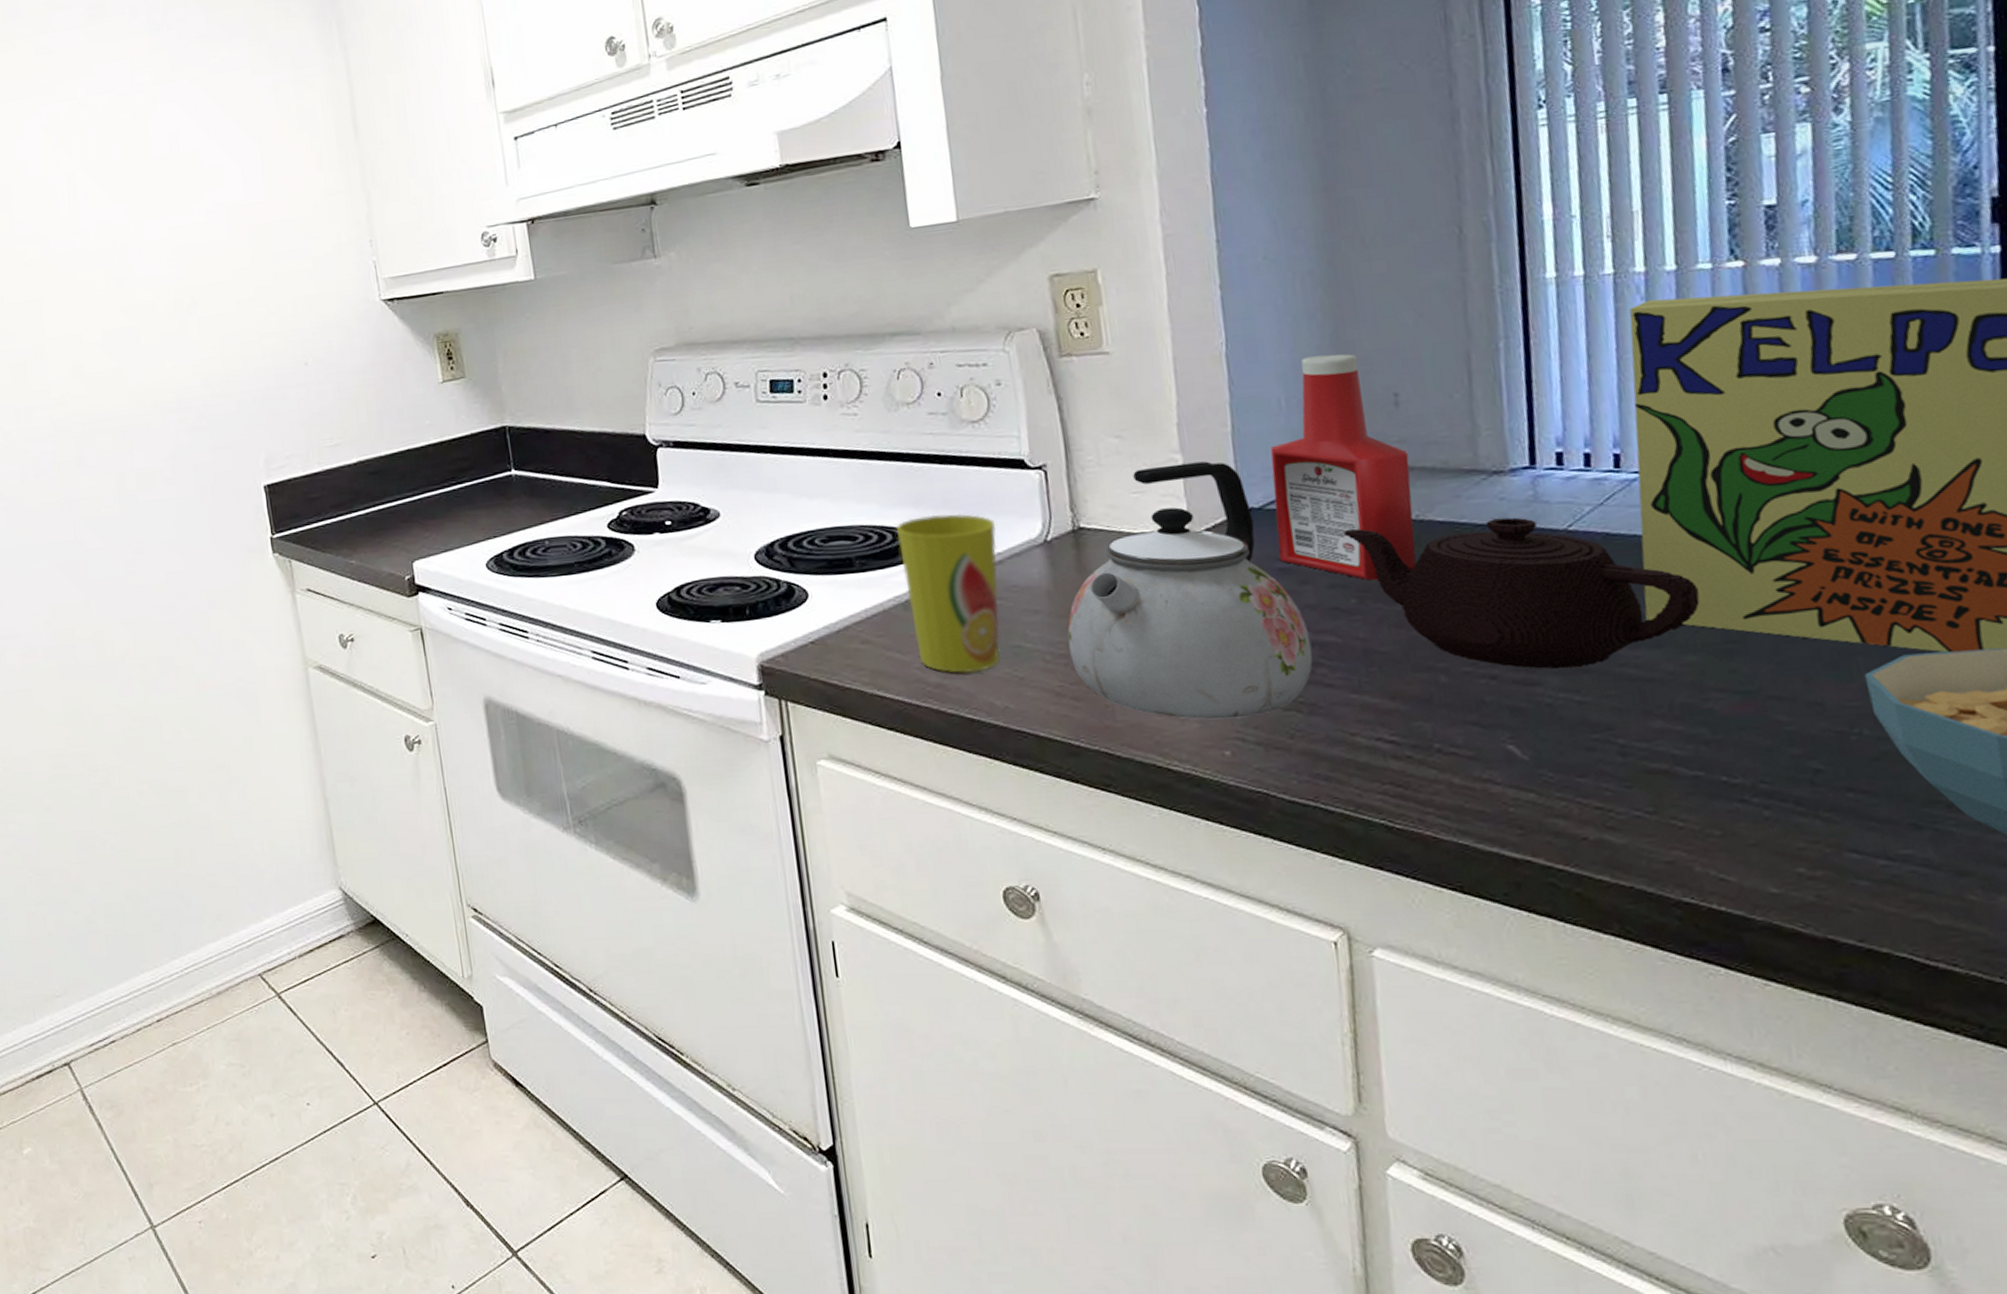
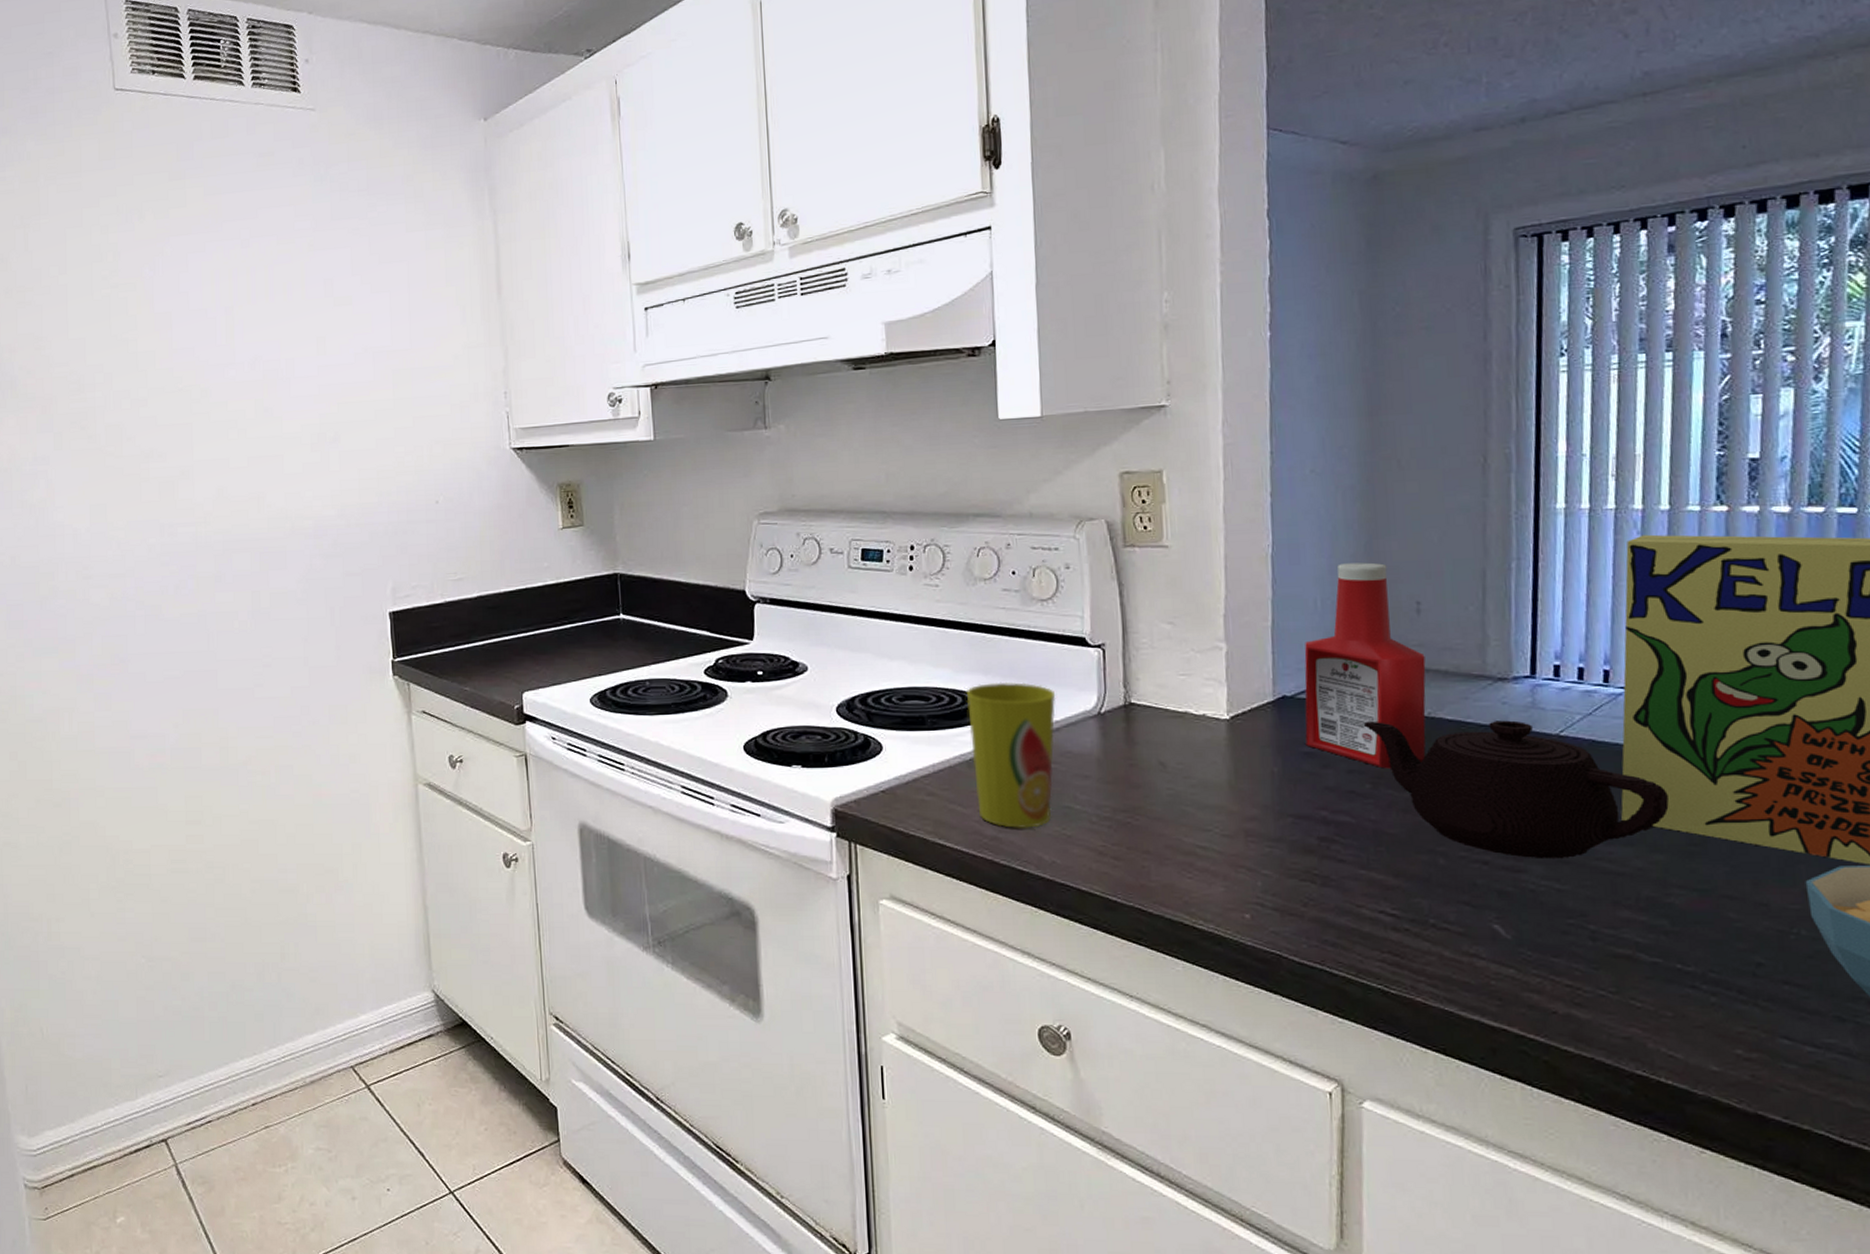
kettle: present [1067,461,1313,720] -> none [1113,651,1329,885]

